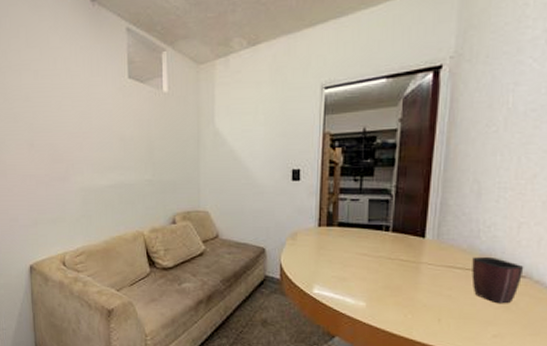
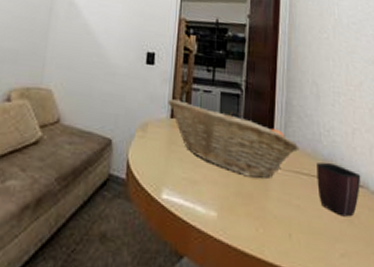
fruit basket: none [315,210,454,273] -> present [168,99,299,178]

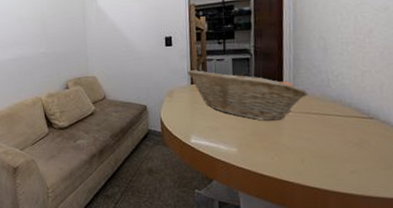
mug: present [316,162,361,217] -> none [326,102,371,143]

